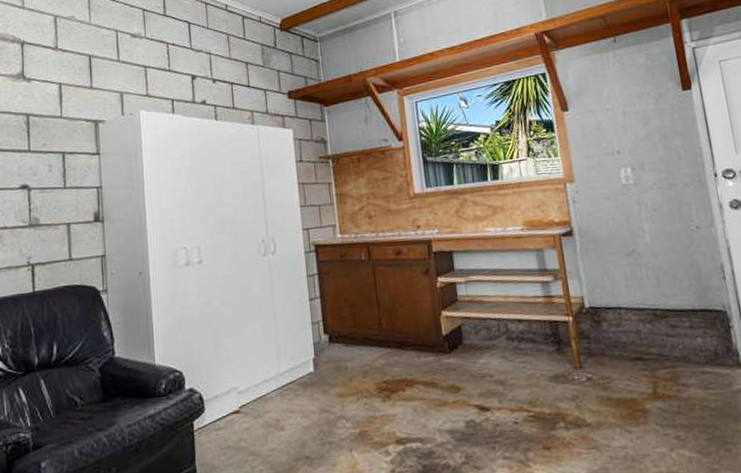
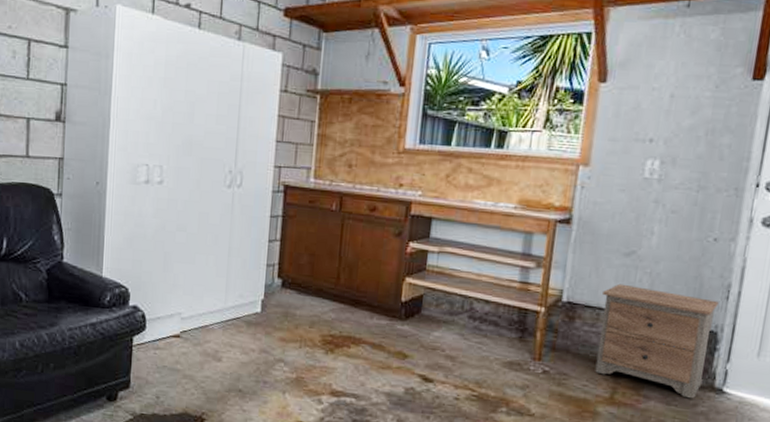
nightstand: none [618,281,730,379] -> present [595,283,719,399]

